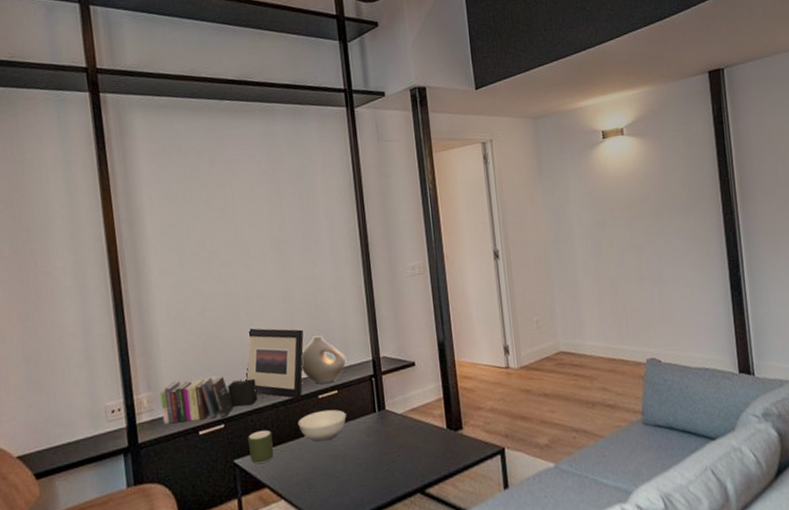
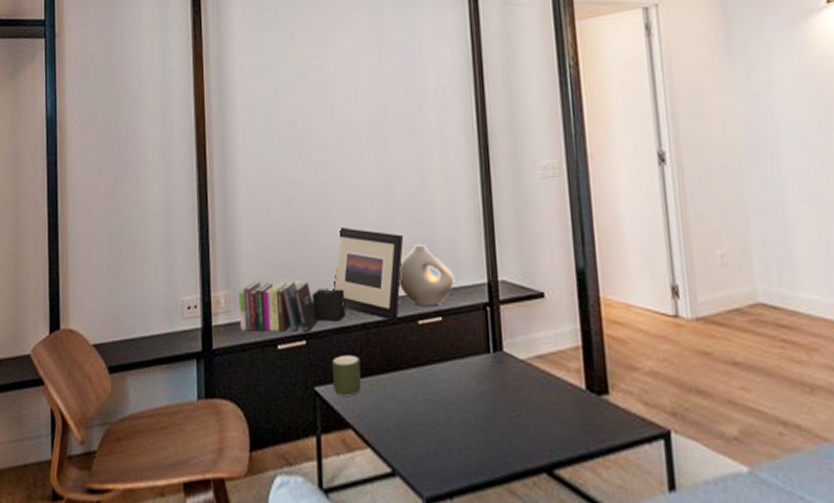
bowl: present [298,409,347,442] -> none [391,340,452,381]

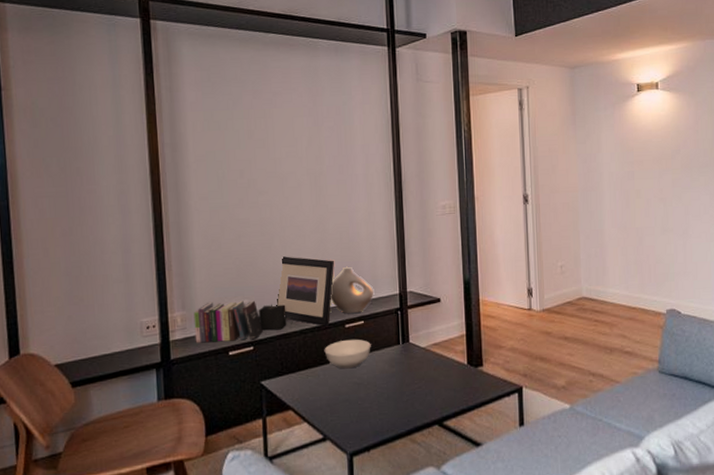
mug: present [331,355,362,397] -> none [274,354,300,387]
bowl: none [391,340,452,381] -> present [324,339,371,369]

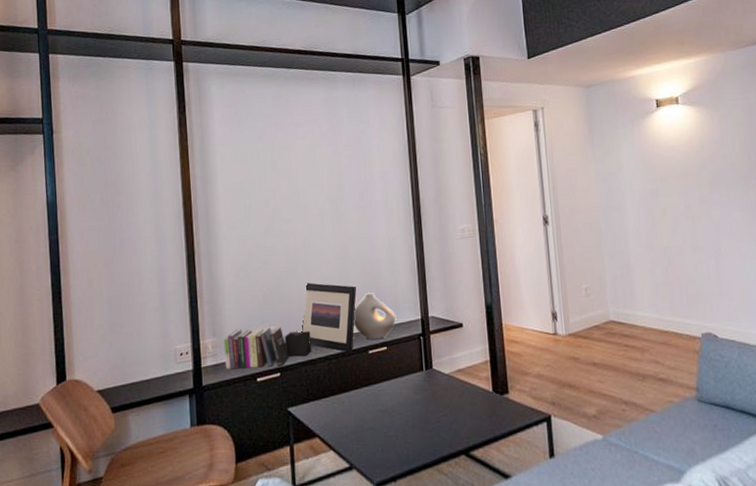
bowl: present [324,339,371,369] -> none [348,365,395,396]

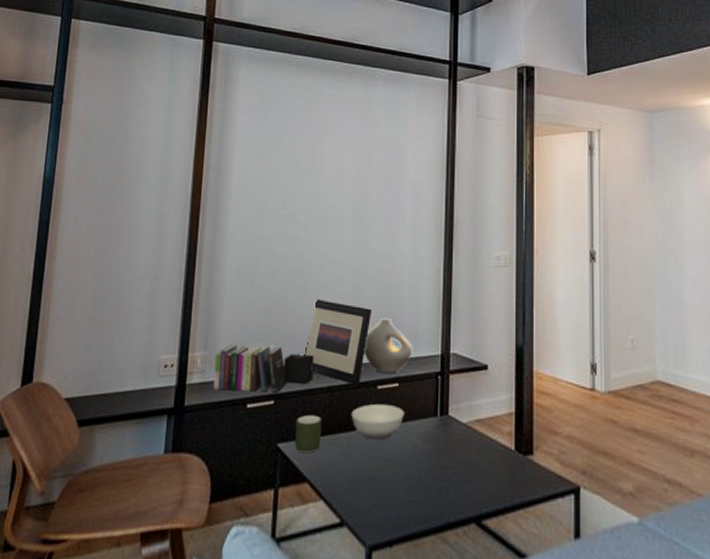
mug: none [300,381,325,414] -> present [295,414,322,454]
bowl: none [348,365,395,396] -> present [351,403,405,440]

